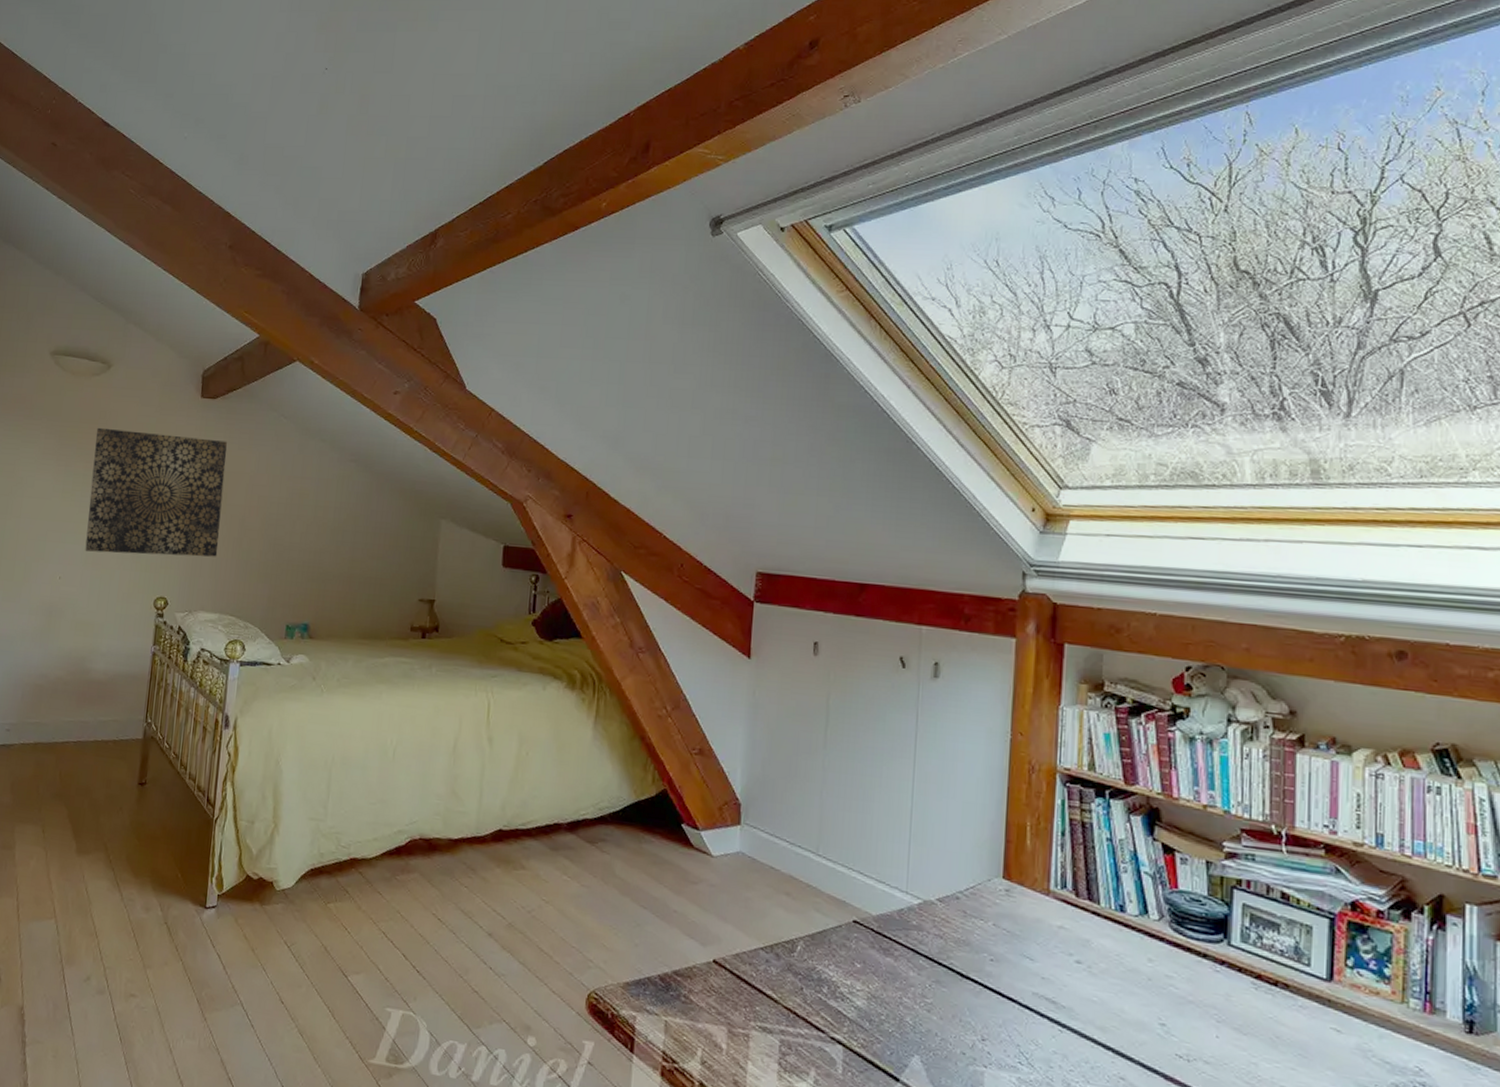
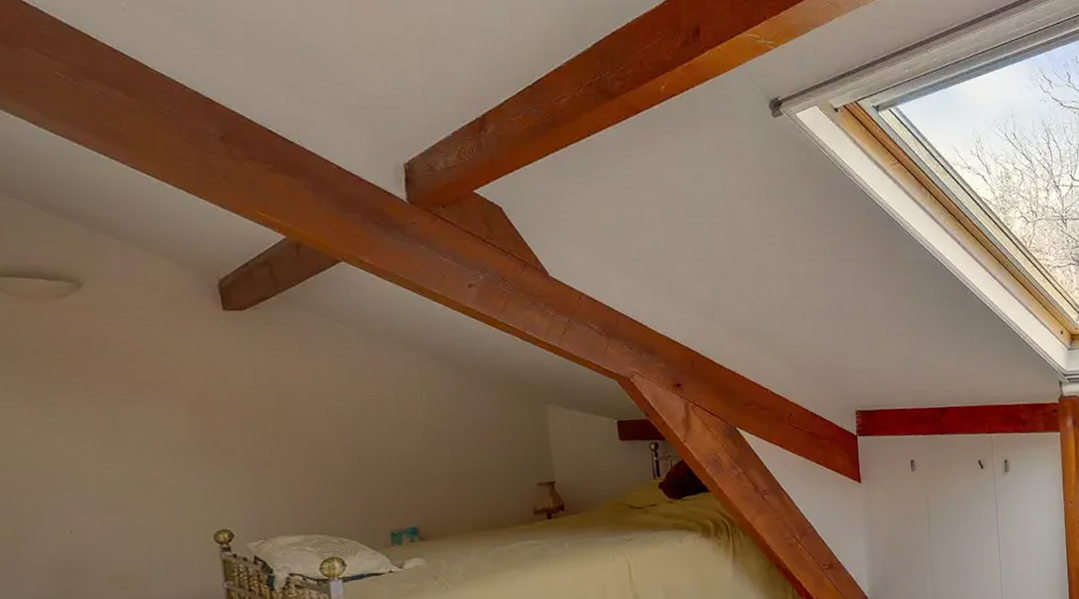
wall art: present [85,427,227,557] -> none [79,354,287,497]

